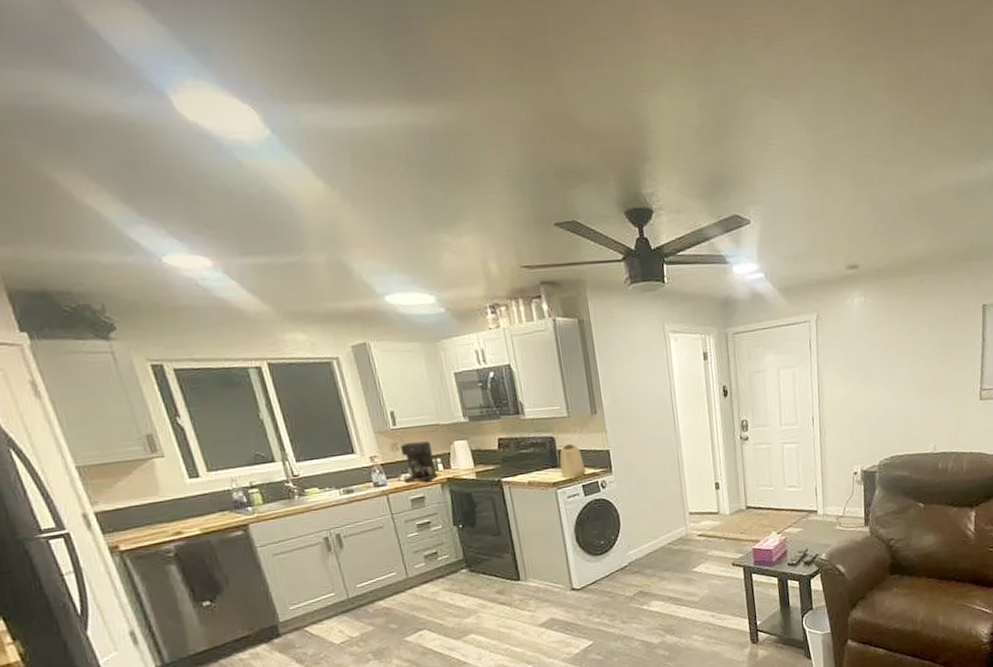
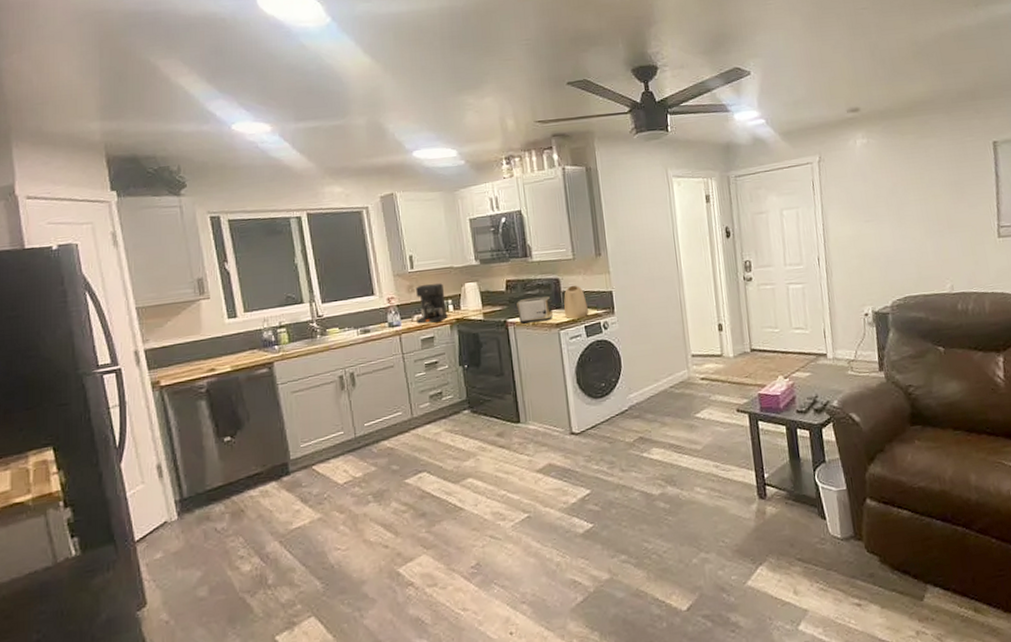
toaster: none [510,454,549,483] -> present [517,295,553,324]

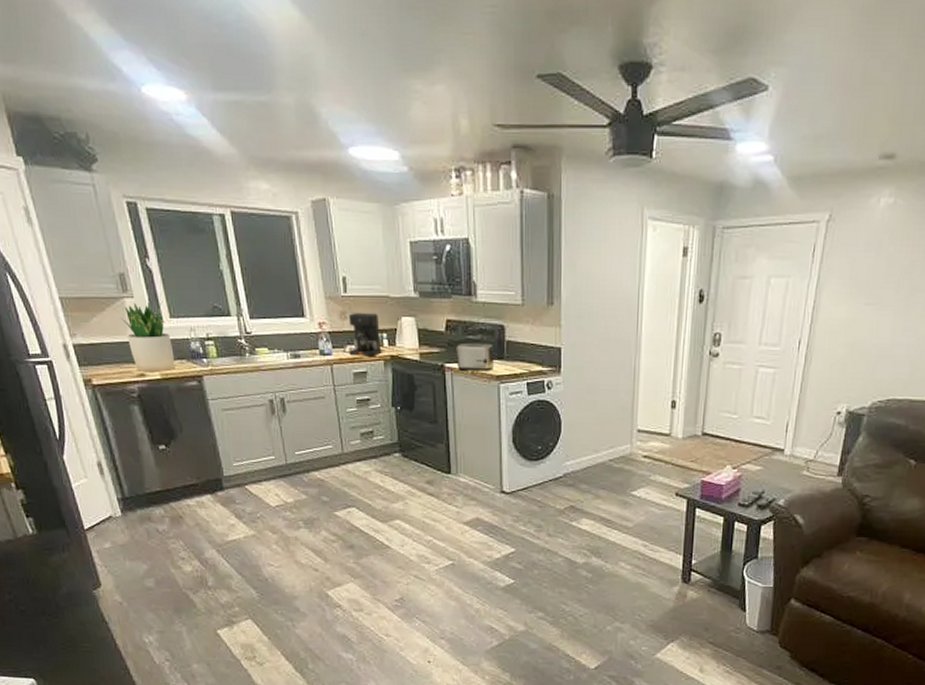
planter: none [196,298,246,367] -> present [121,299,175,372]
kettle: present [563,285,588,320] -> none [506,335,532,374]

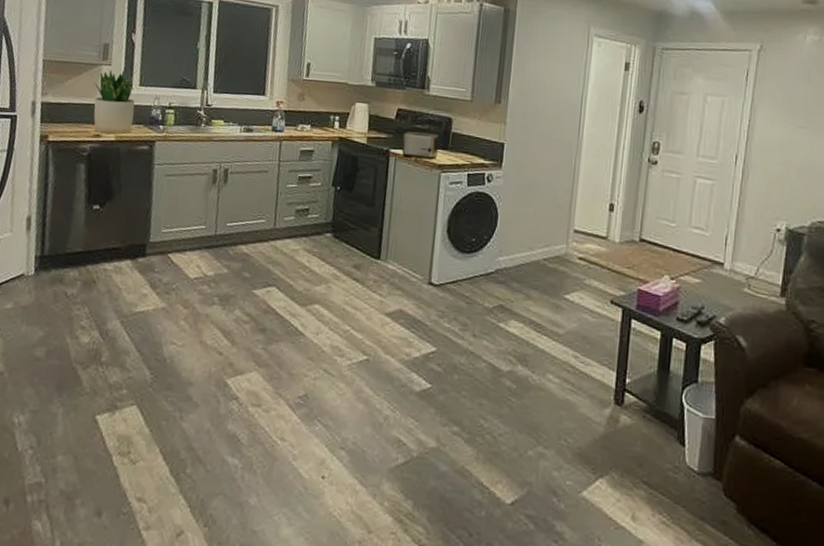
coffee maker: present [349,313,382,358] -> none [300,95,334,138]

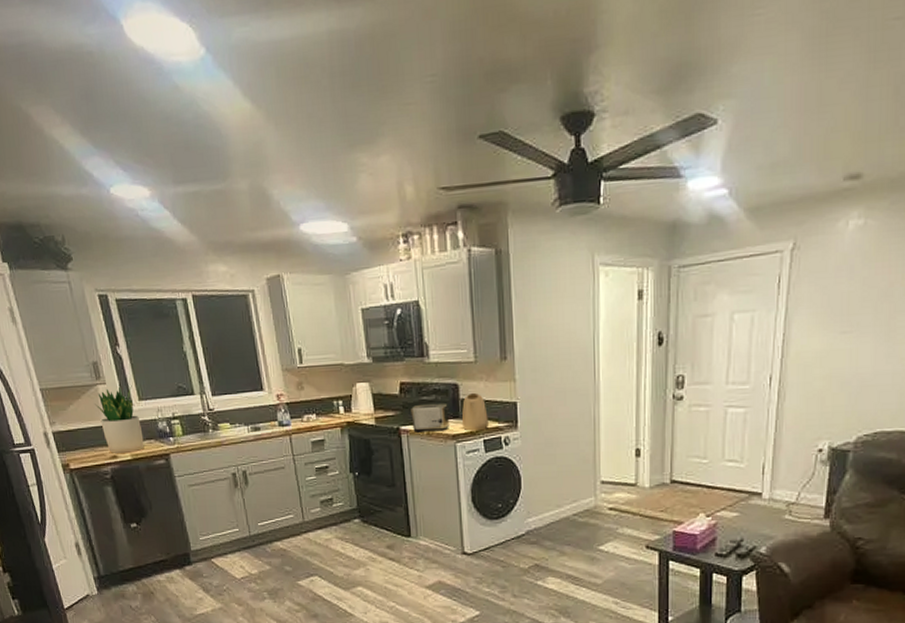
kettle: none [449,128,476,165] -> present [461,392,488,432]

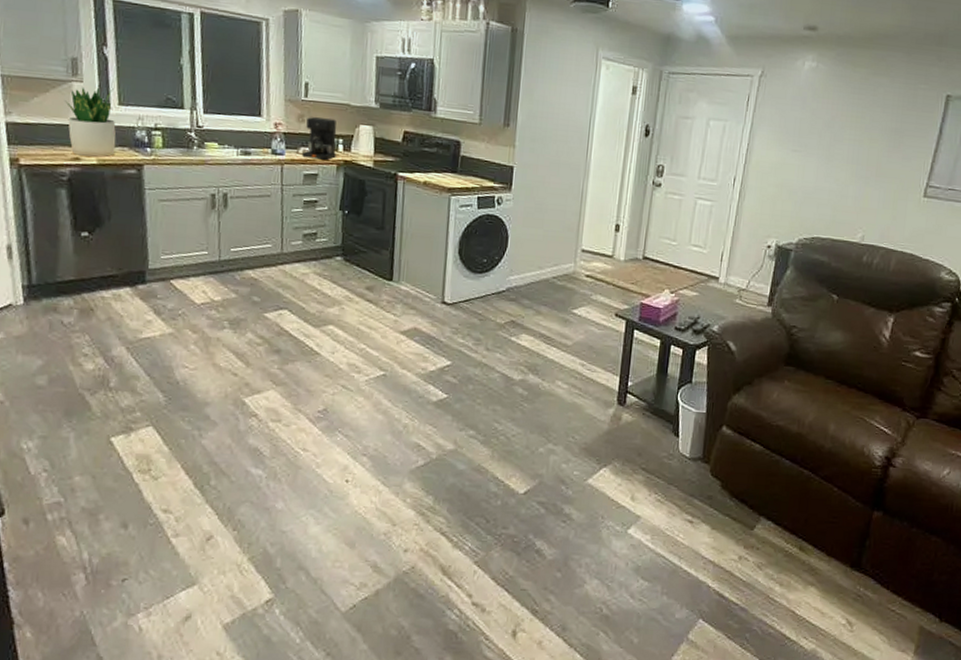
coffee maker: none [305,382,338,426] -> present [302,117,337,161]
toaster: present [411,402,450,433] -> none [410,154,449,183]
kettle: present [461,392,488,432] -> none [458,151,485,188]

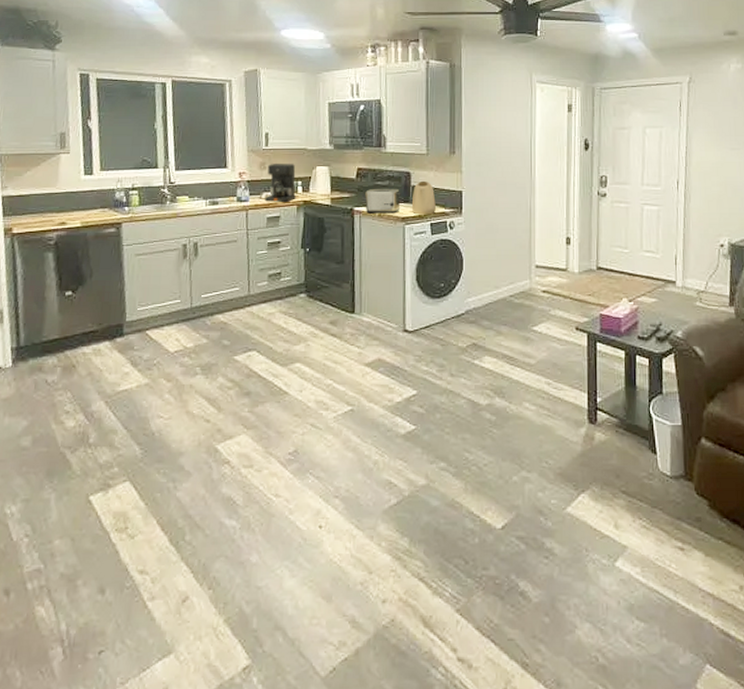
planter: present [65,85,117,158] -> none [54,155,98,220]
toaster: none [410,154,449,183] -> present [365,188,401,214]
kettle: none [458,151,485,188] -> present [411,180,436,215]

